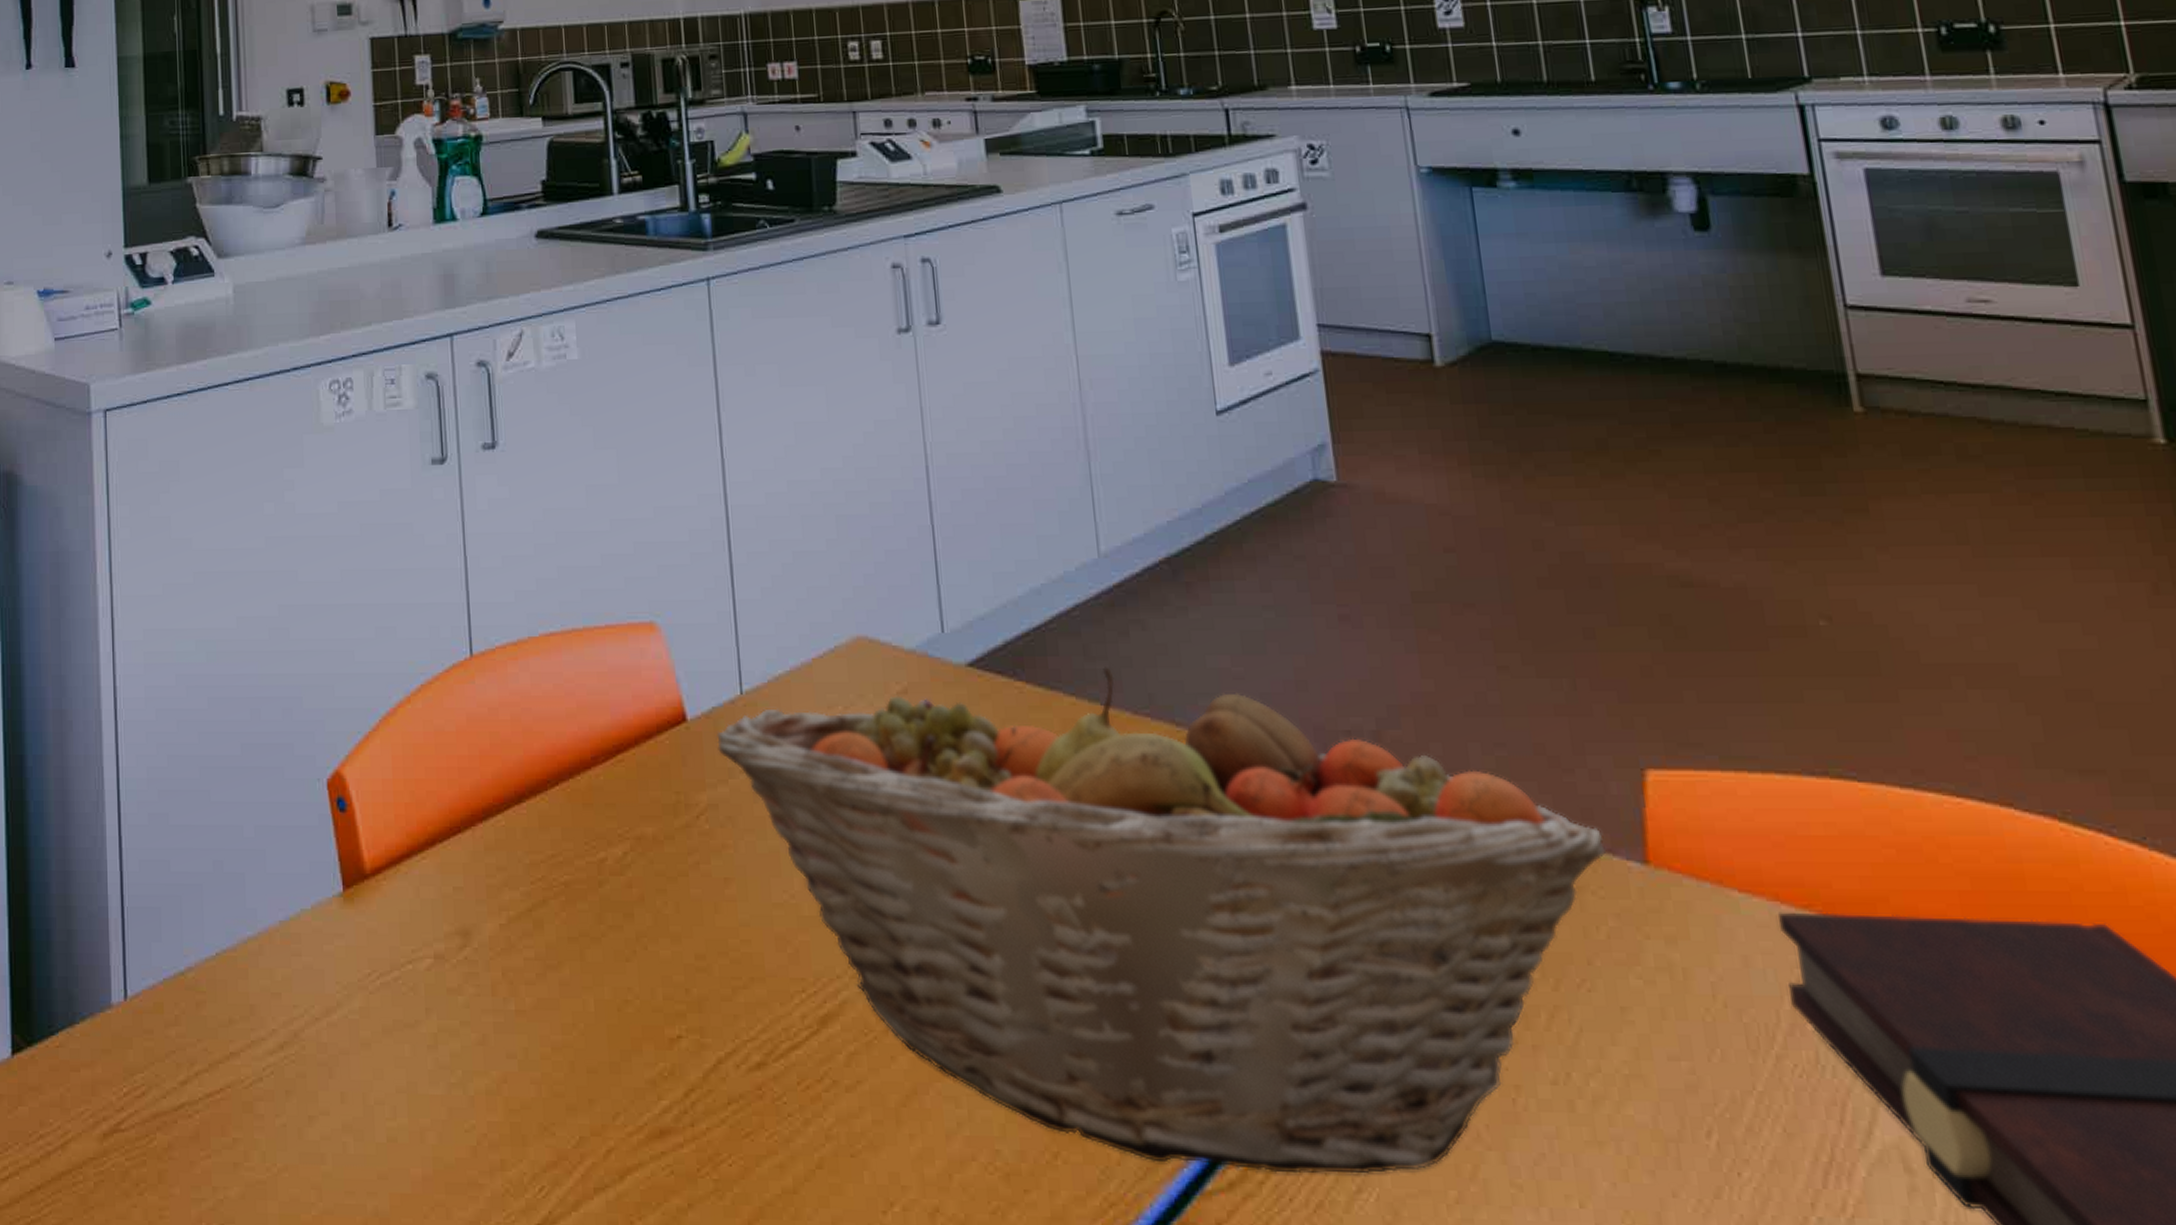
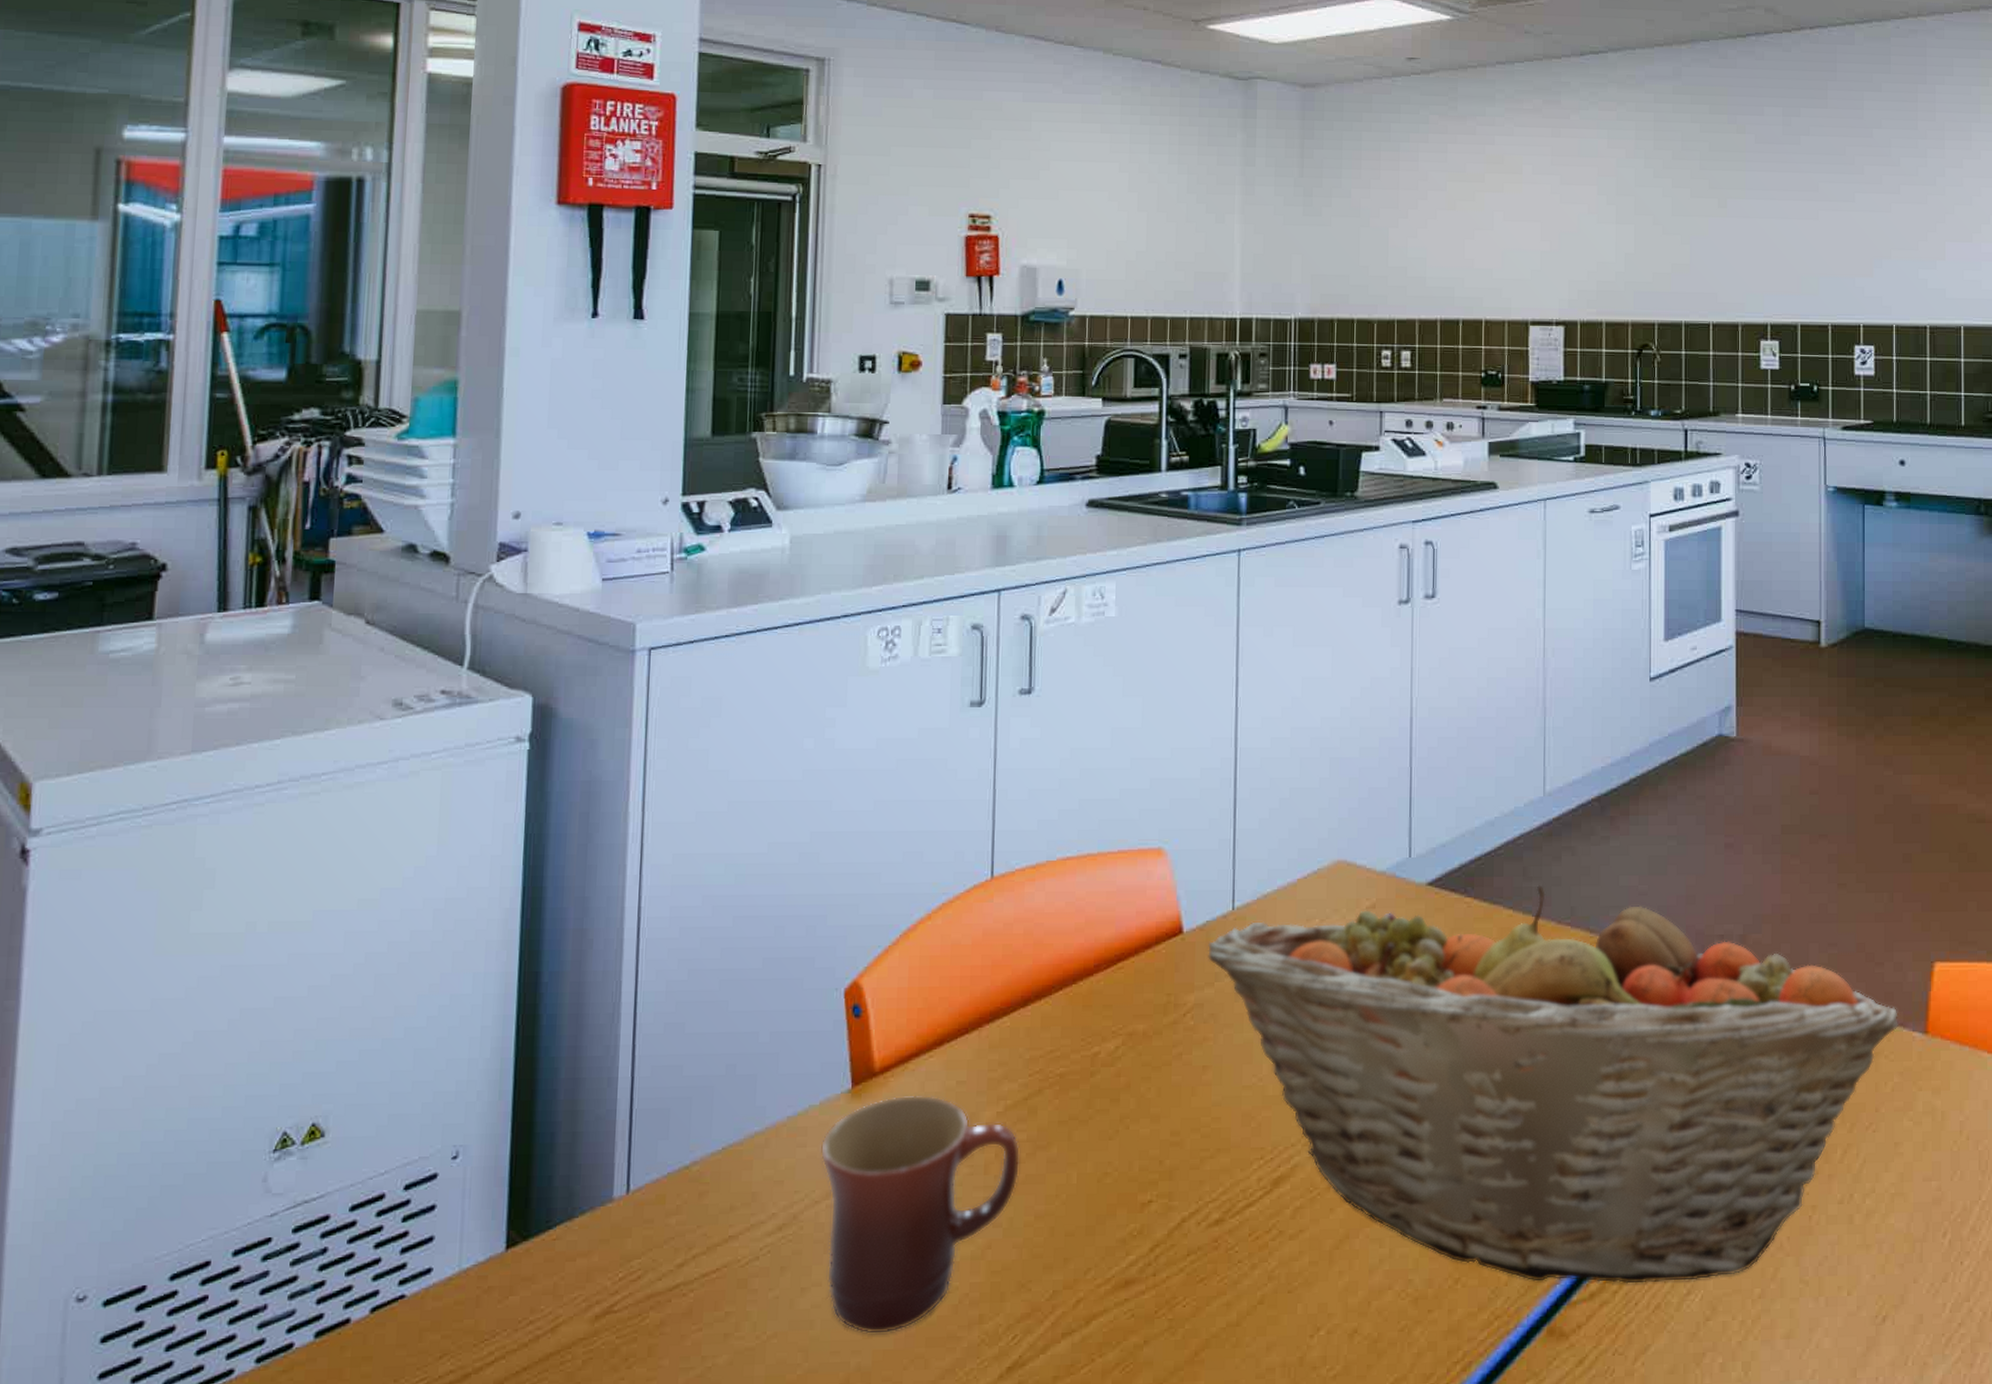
mug: none [315,901,531,1176] -> present [820,1094,1021,1335]

